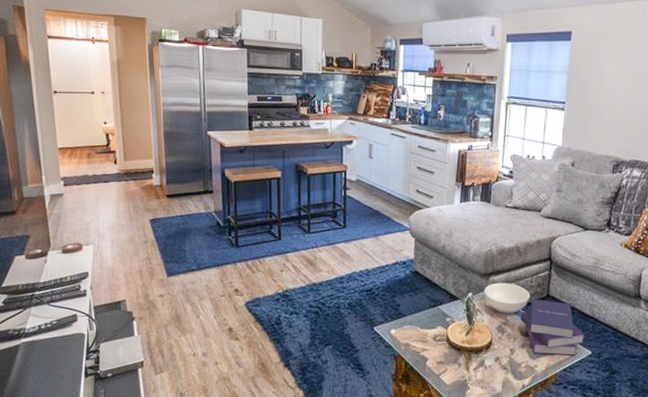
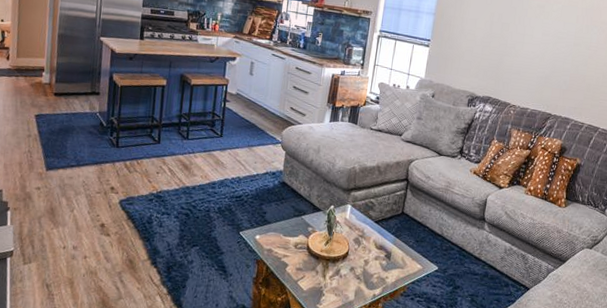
bowl: present [484,282,530,314] -> none [345,198,387,228]
book: present [520,299,584,356] -> none [375,215,433,270]

